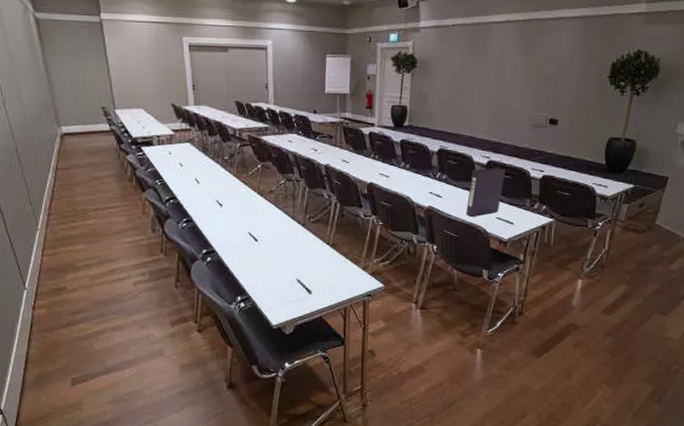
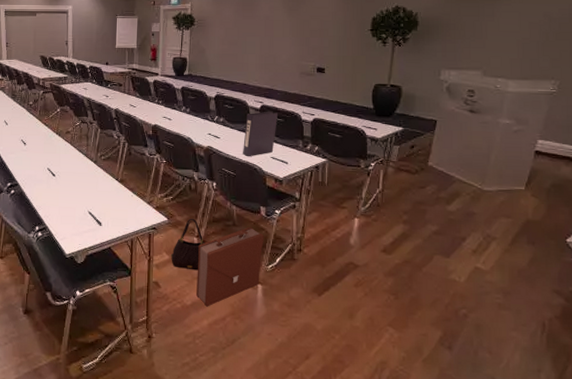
handbag: none [386,283,424,337] -> present [170,218,205,271]
briefcase: none [414,291,485,373] -> present [196,226,264,307]

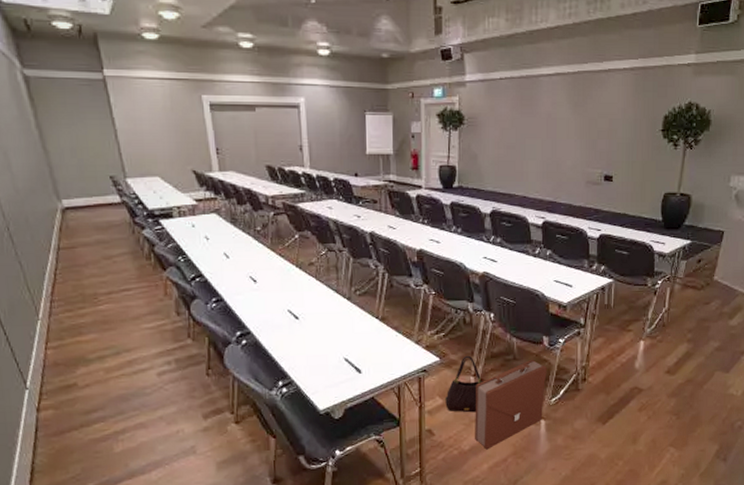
binder: present [243,111,279,156] -> none [523,227,562,281]

